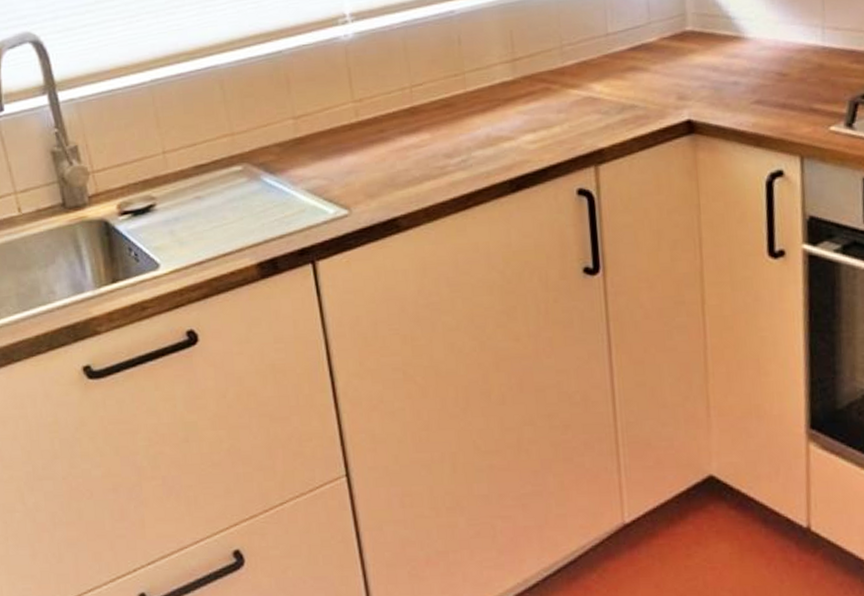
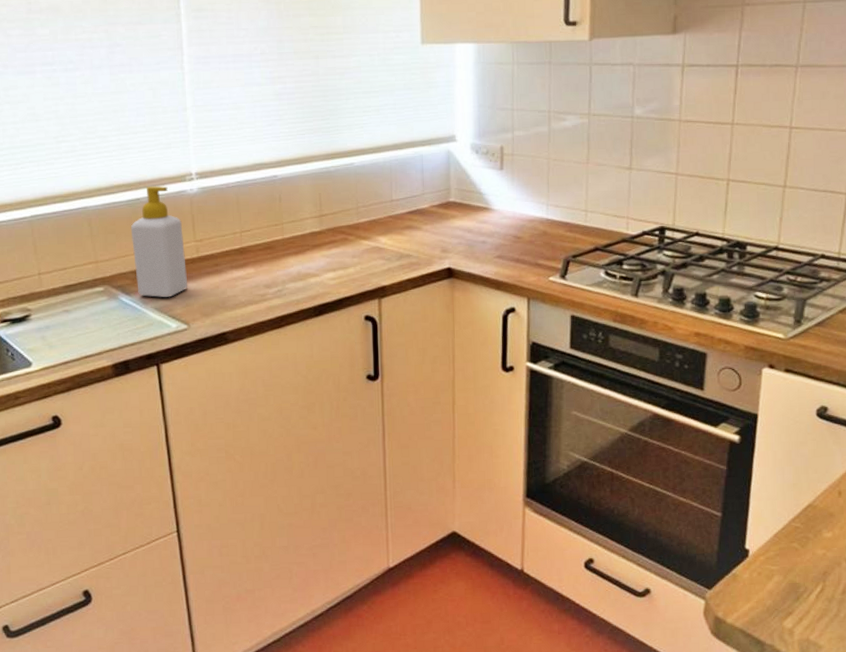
soap bottle: none [272,33,347,176] -> present [130,185,188,298]

